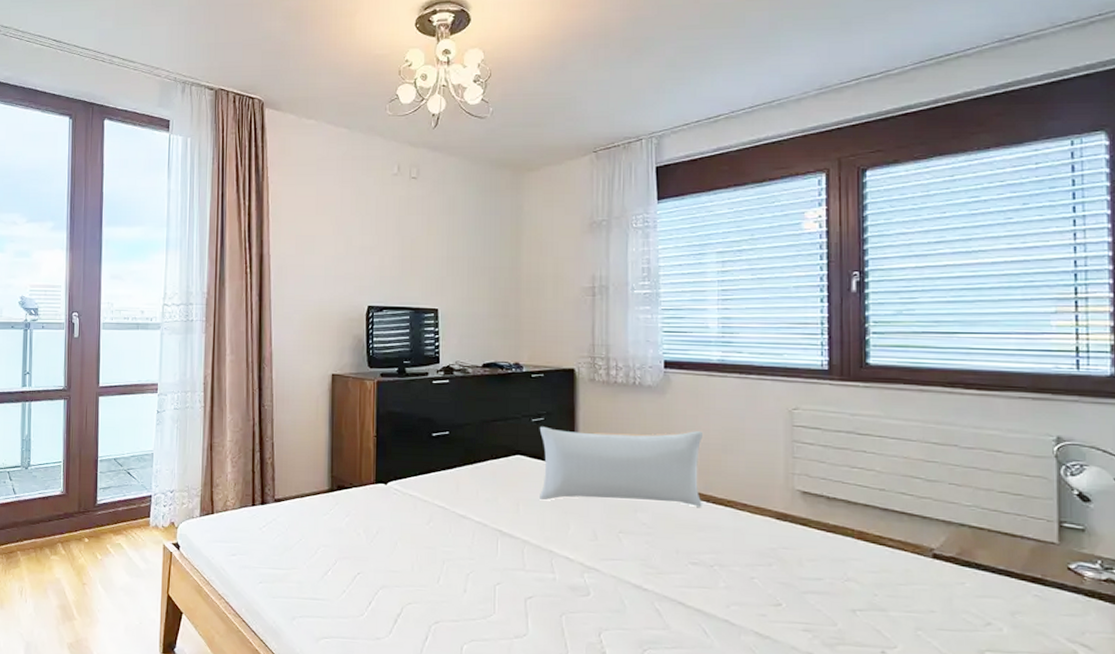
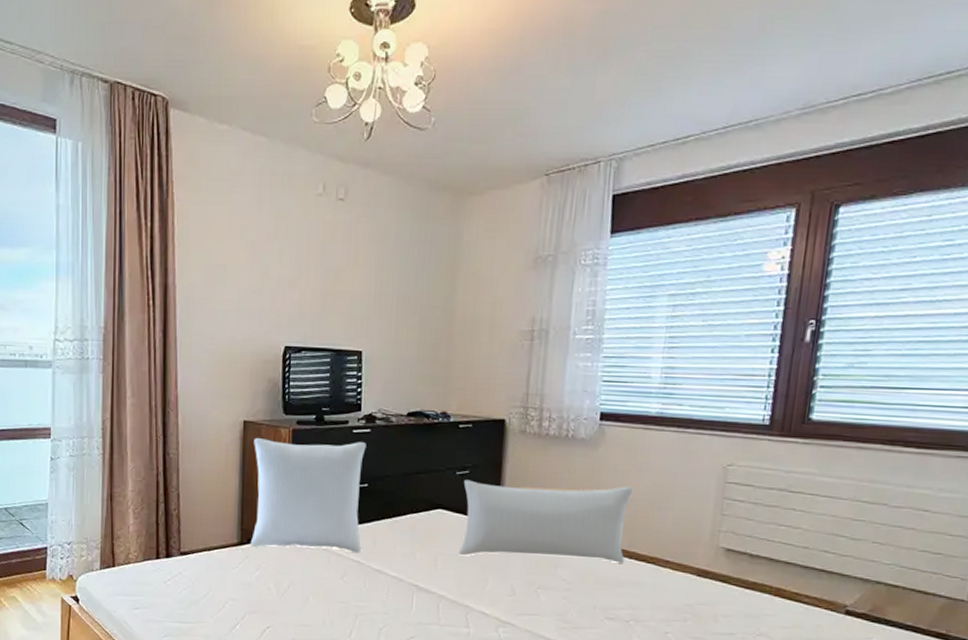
pillow: none [340,389,446,499] -> present [250,437,366,553]

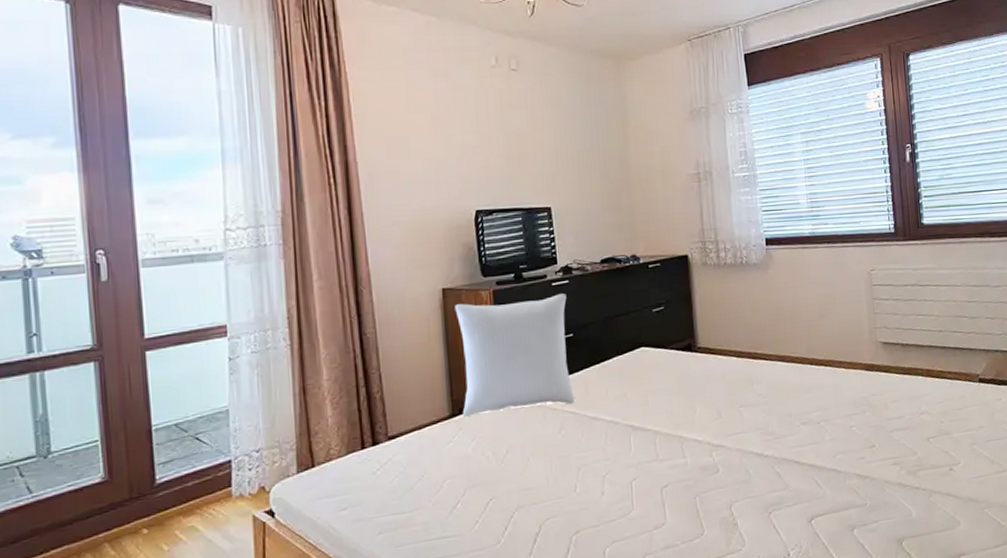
pillow: present [459,479,633,563] -> none [660,300,807,389]

